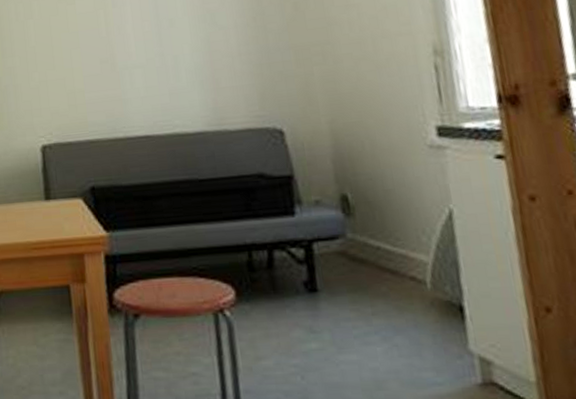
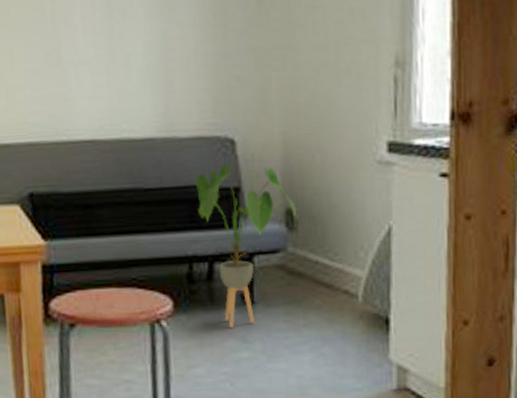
house plant: none [248,152,352,318] -> present [195,163,296,328]

